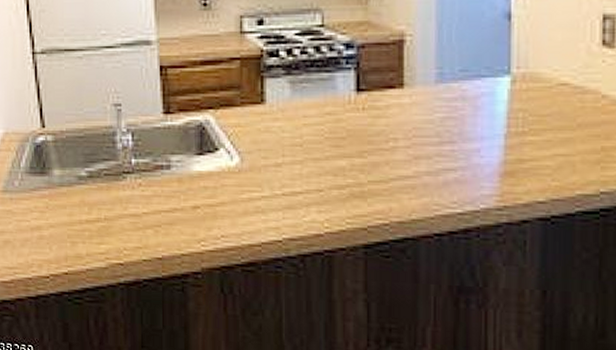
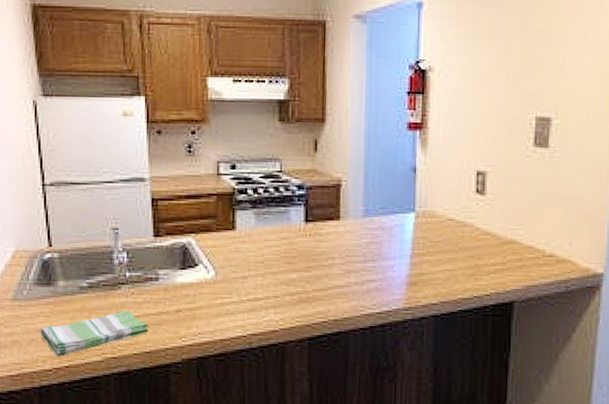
dish towel: none [34,205,160,261] -> present [40,310,149,356]

